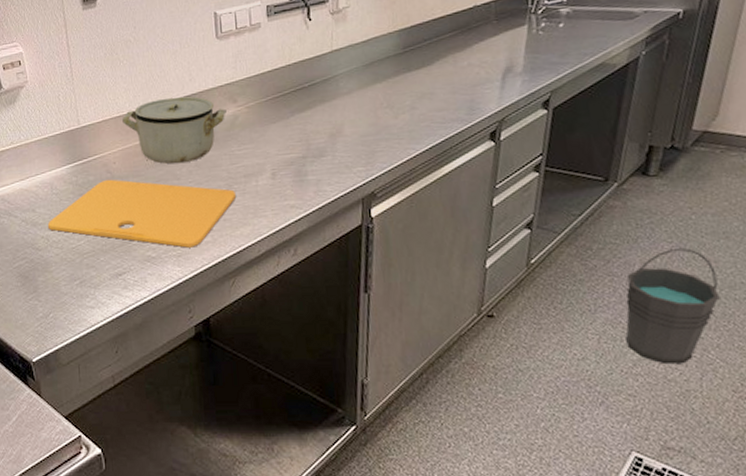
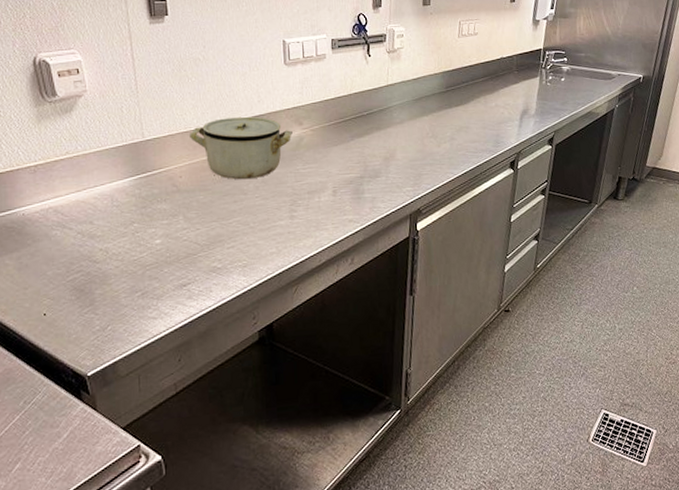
cutting board: present [47,179,236,248] -> none [106,192,299,259]
bucket: present [626,248,720,365] -> none [600,254,660,342]

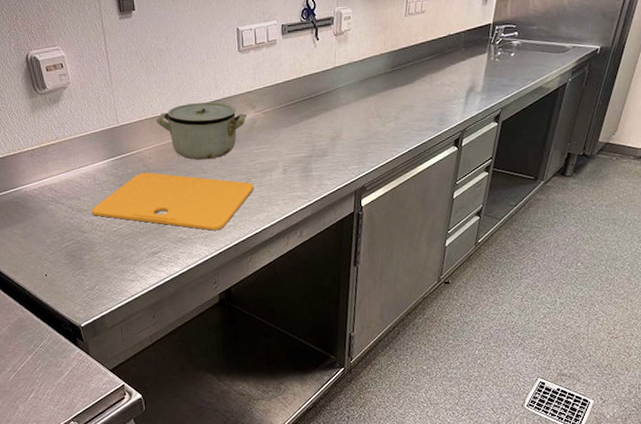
cutting board: none [106,192,299,259] -> present [91,172,253,231]

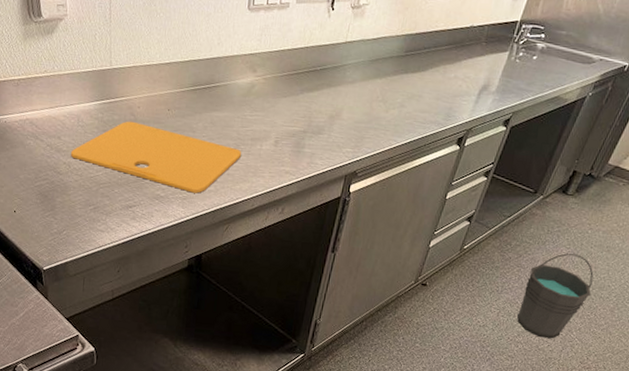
cooking pot: present [156,102,247,160] -> none [150,56,246,119]
bucket: none [540,231,606,316] -> present [517,253,594,339]

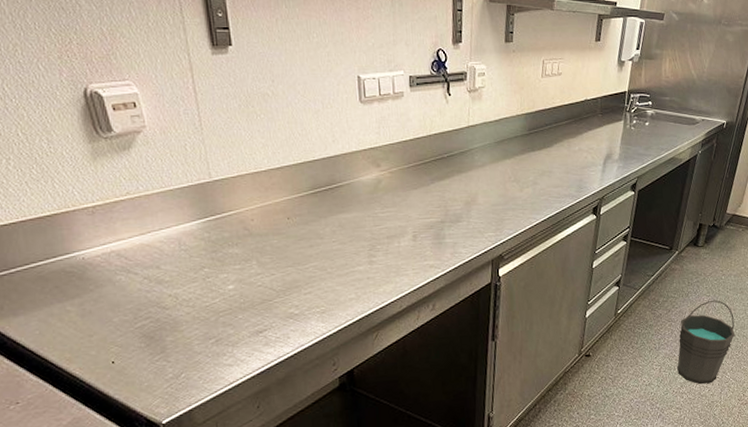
cutting board: present [70,121,241,193] -> none [175,236,379,305]

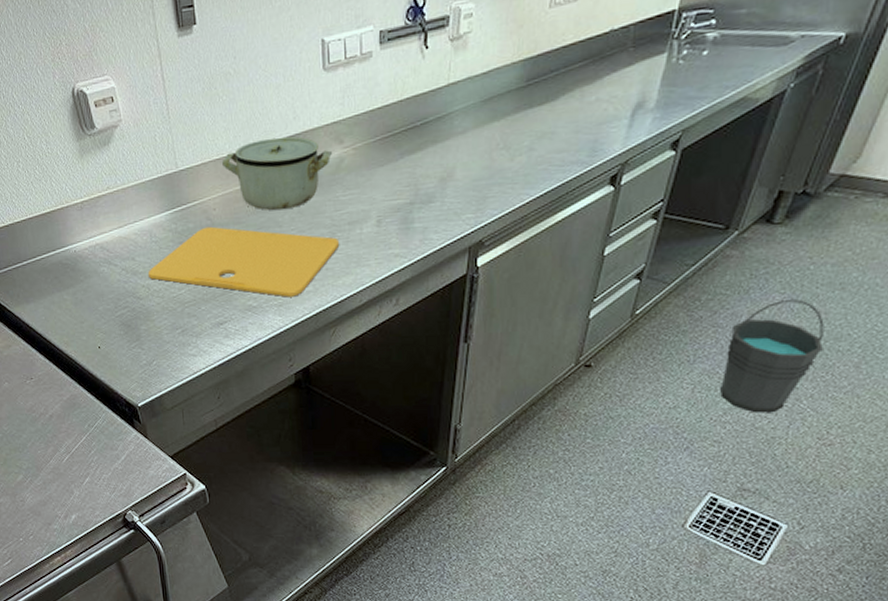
cutting board: none [175,236,379,305] -> present [147,226,339,297]
cooking pot: none [259,158,370,224] -> present [221,136,332,211]

